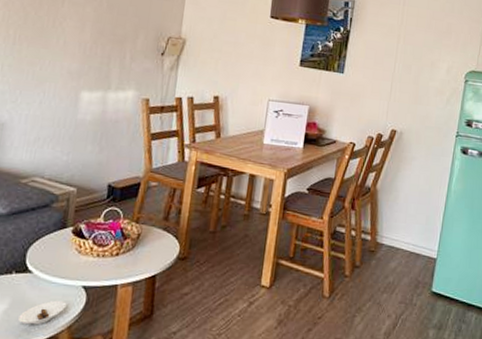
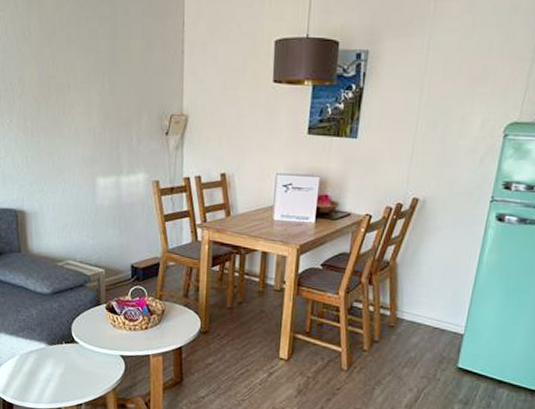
saucer: present [18,300,67,325] -> none [73,366,110,387]

